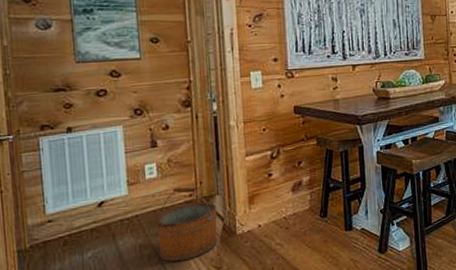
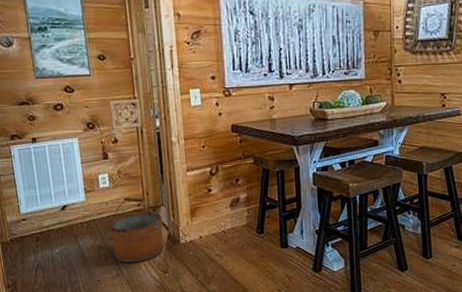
wall ornament: none [161,82,197,115] -> present [109,98,142,130]

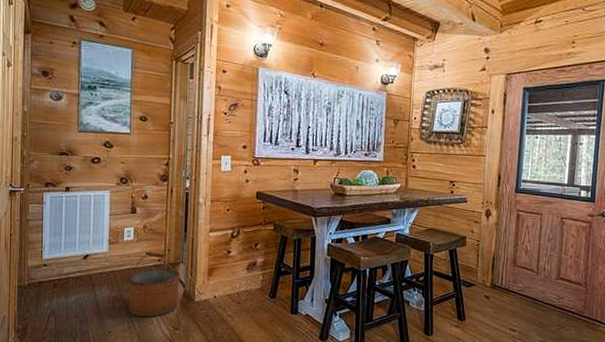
wall ornament: present [109,98,142,130] -> none [144,159,173,187]

